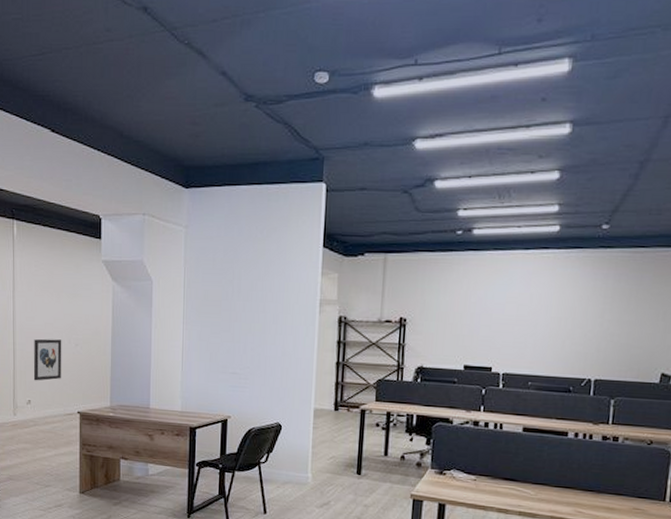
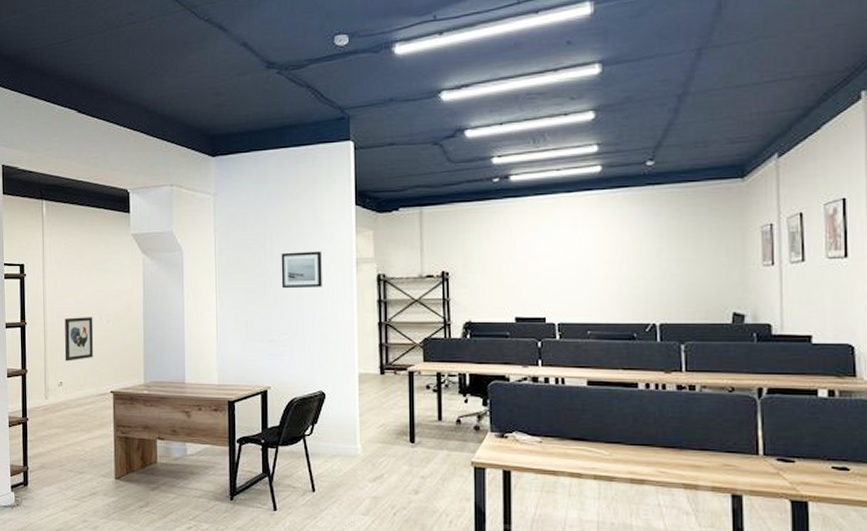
wall art: none [246,289,287,325] -> present [281,251,322,289]

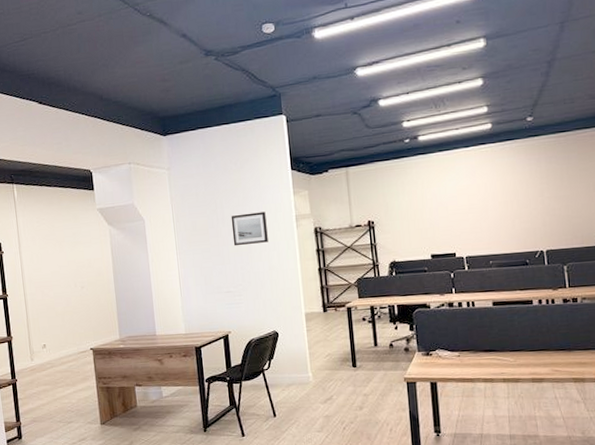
wall art: present [64,317,94,362] -> none [43,285,72,326]

